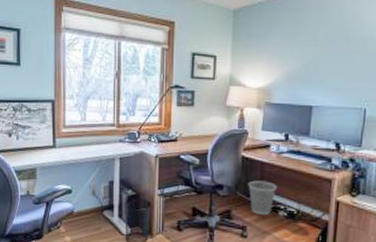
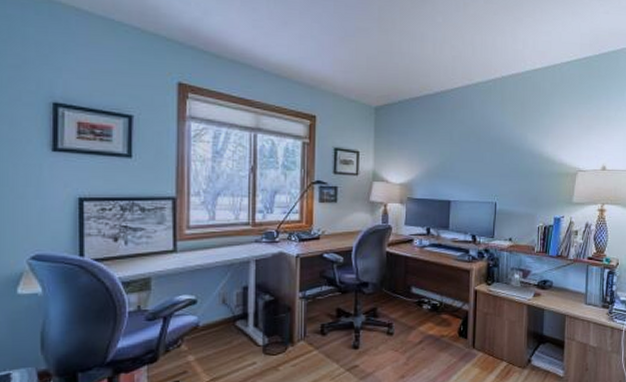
wastebasket: present [248,180,278,216] -> none [393,275,421,311]

